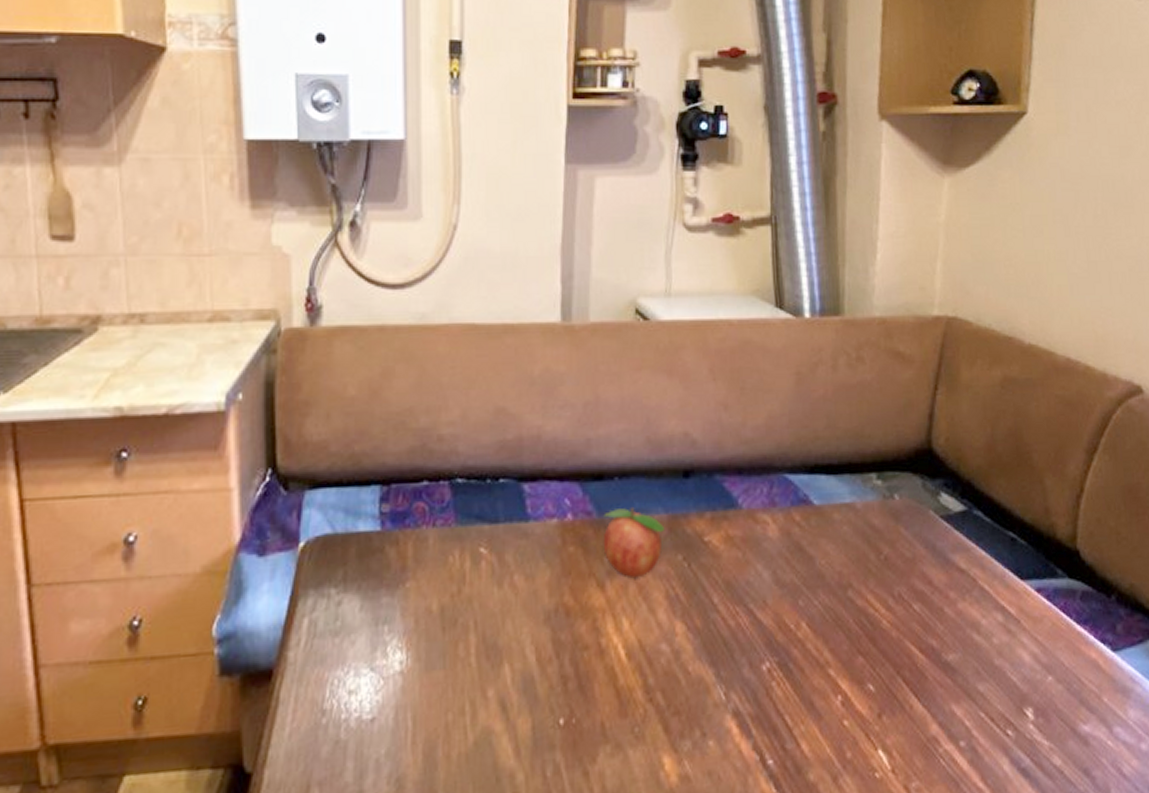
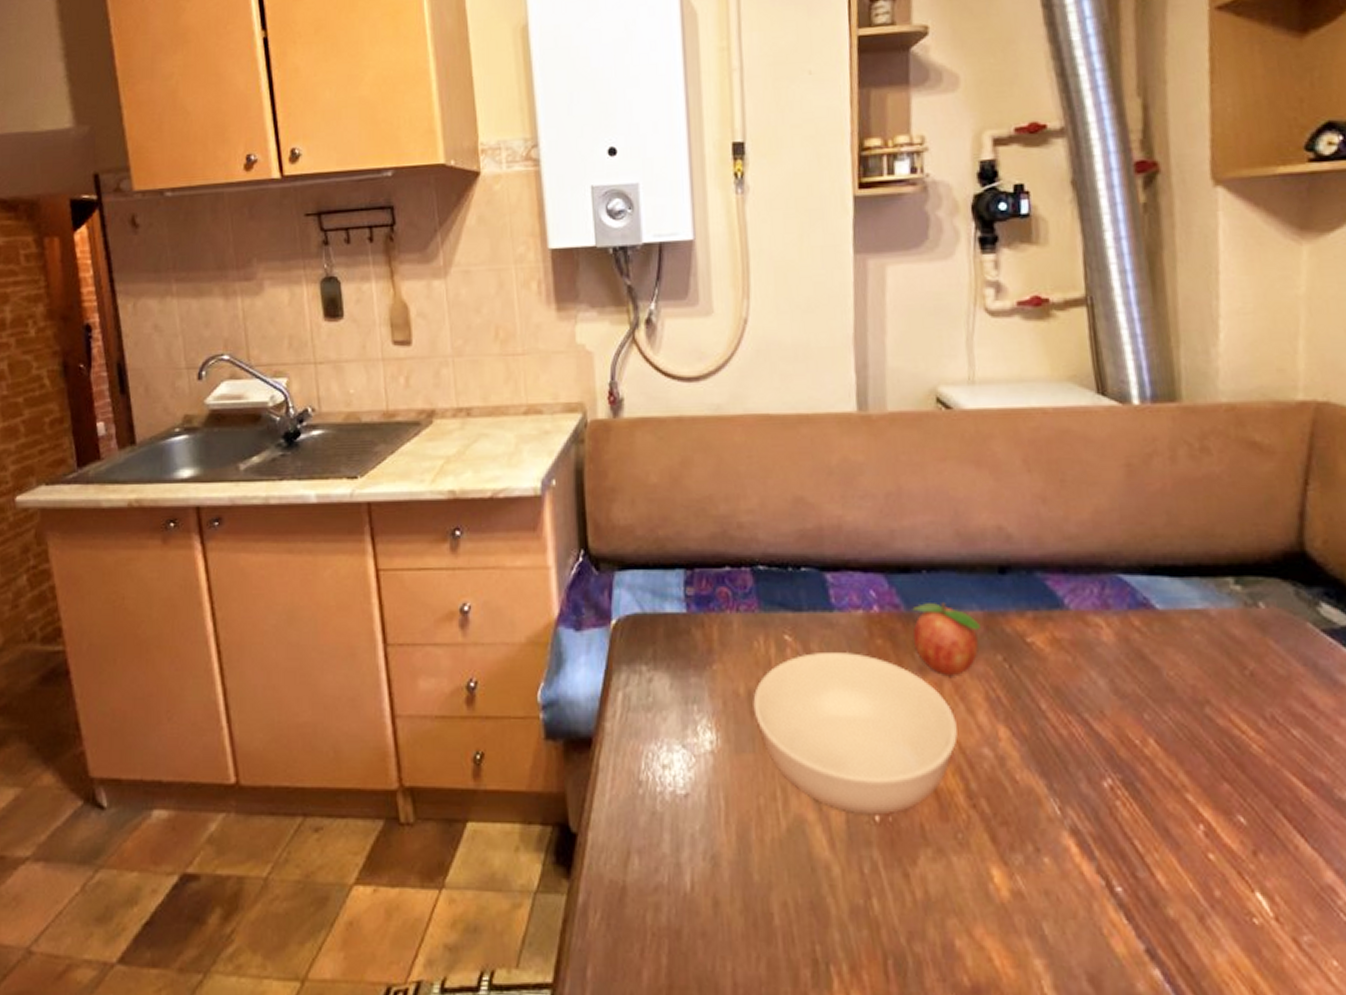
bowl: none [445,561,639,720] -> present [753,651,958,815]

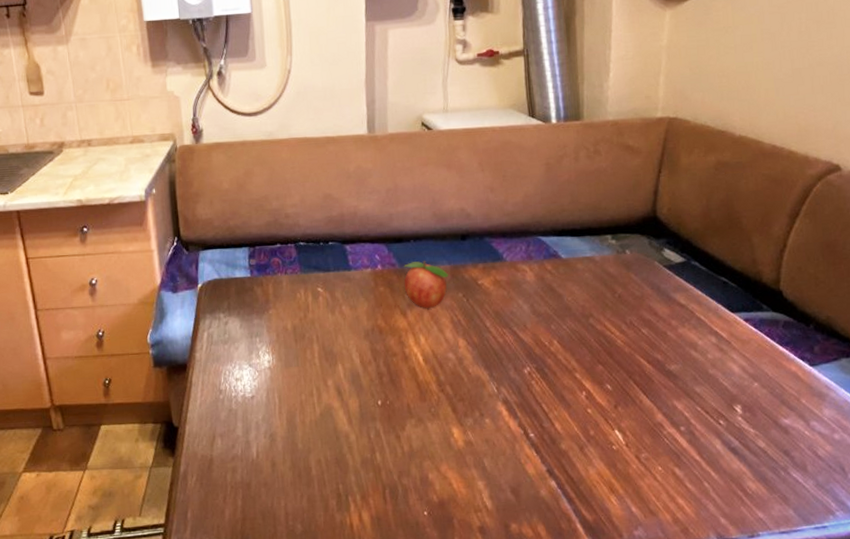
bowl: present [753,651,958,815] -> none [297,297,432,401]

